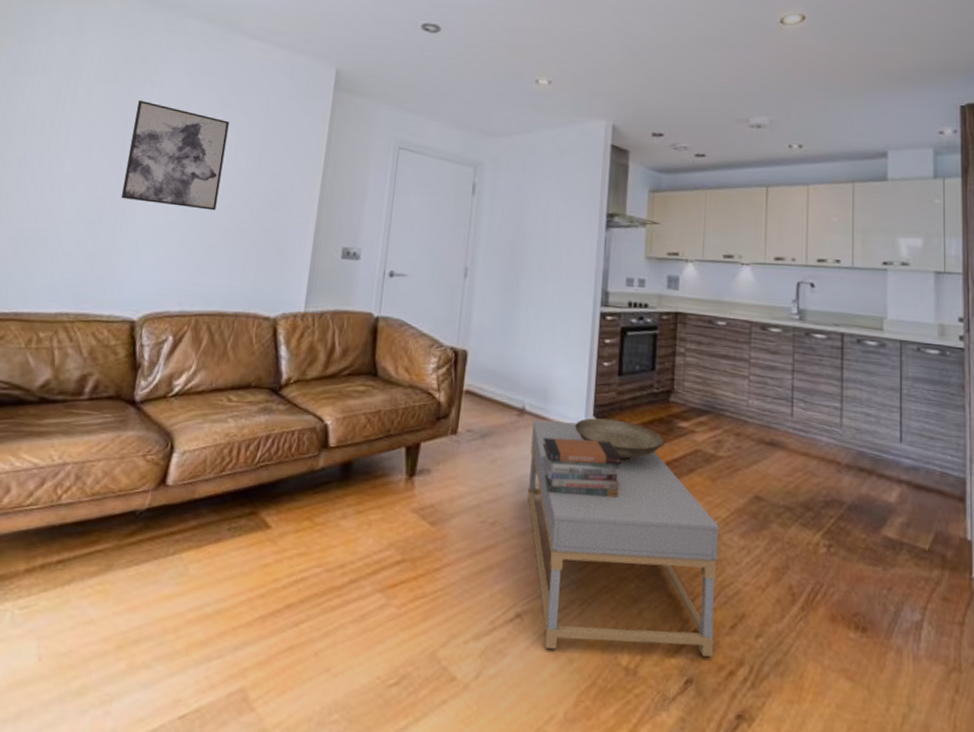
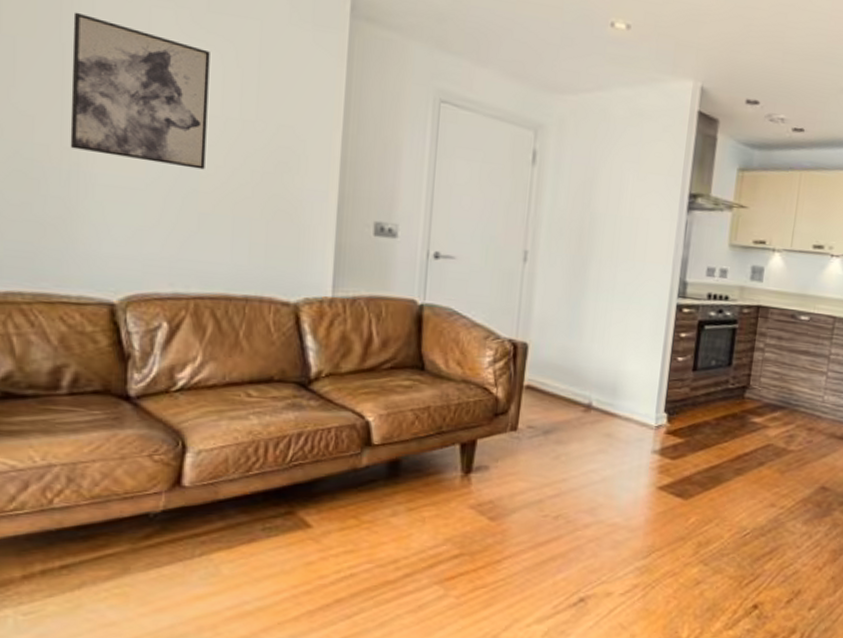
coffee table: present [527,419,719,658] -> none [592,415,784,628]
book stack: present [541,437,622,498] -> none [608,433,692,490]
decorative bowl: present [575,418,664,461] -> none [645,413,736,456]

